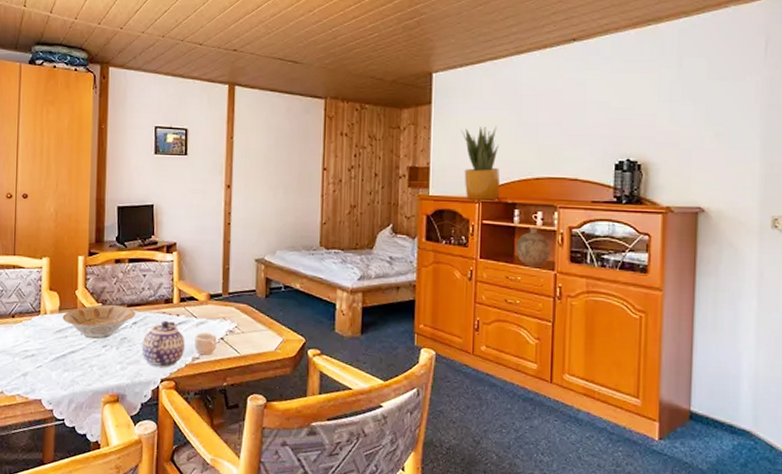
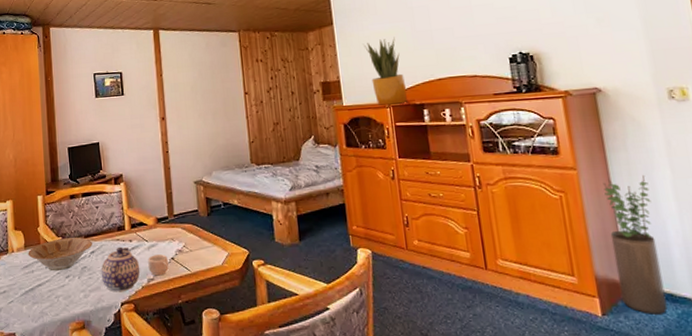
decorative vase: present [516,227,550,267] -> none [430,123,464,161]
vase: none [681,304,732,444] -> present [603,175,668,314]

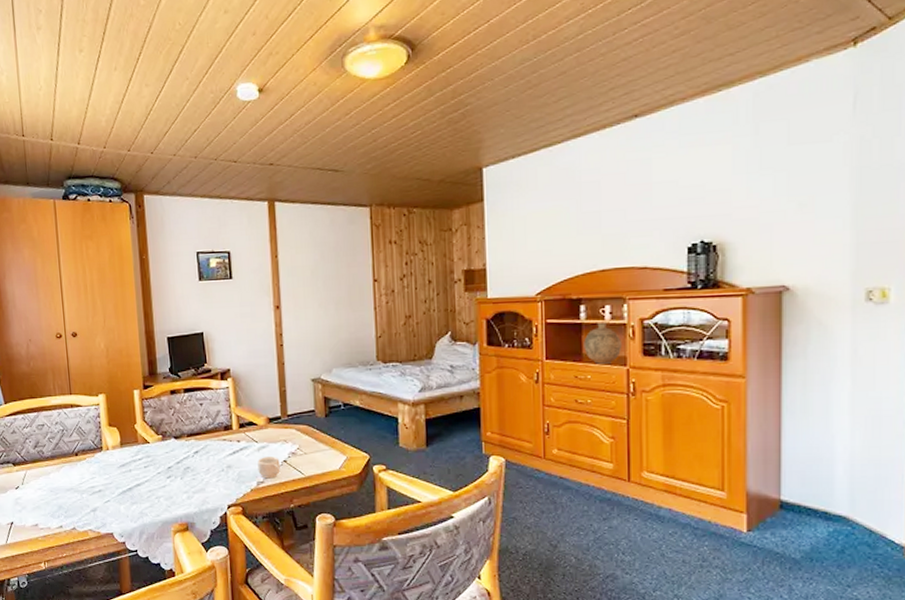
bowl: present [28,236,92,271] -> none [124,435,196,471]
teapot: present [101,246,141,293] -> none [205,447,249,495]
planter: present [363,37,408,106] -> none [517,218,564,300]
decorative vase: none [430,123,464,161] -> present [583,322,621,364]
vase: present [603,175,668,314] -> none [771,386,823,532]

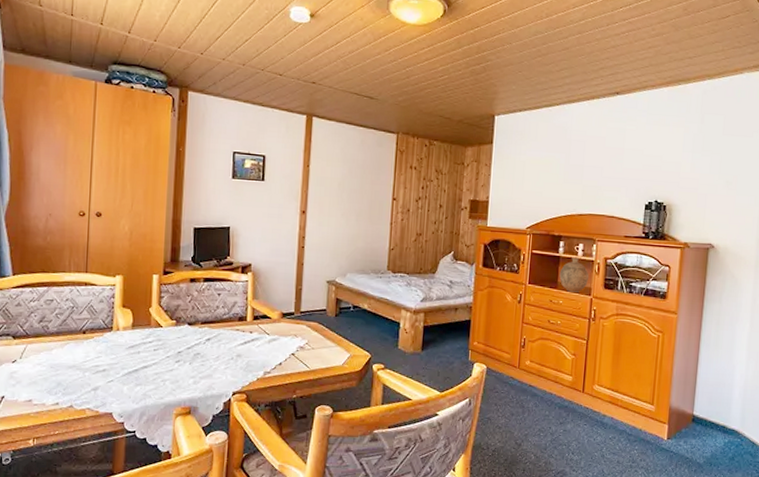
cup: present [257,457,280,479] -> none [266,349,288,370]

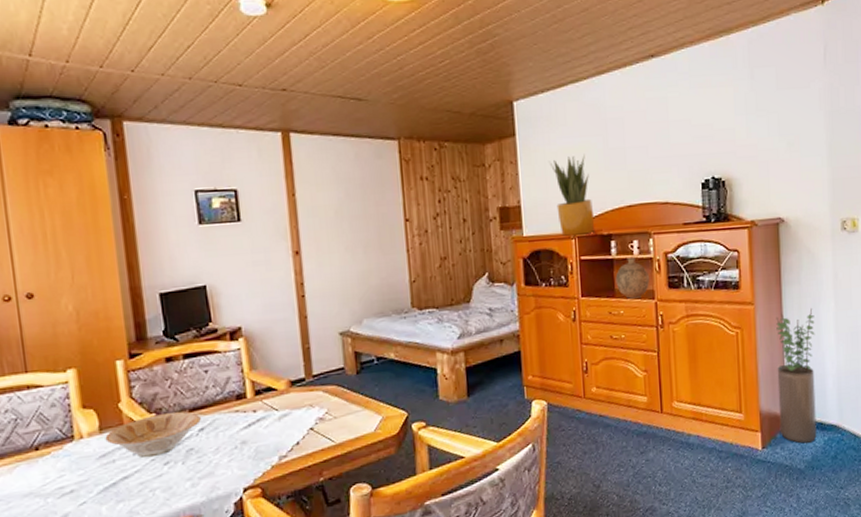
bowl: none [135,321,209,355] -> present [105,411,201,459]
planter: none [517,166,550,233] -> present [549,154,595,237]
vase: none [685,325,730,442] -> present [776,308,817,444]

